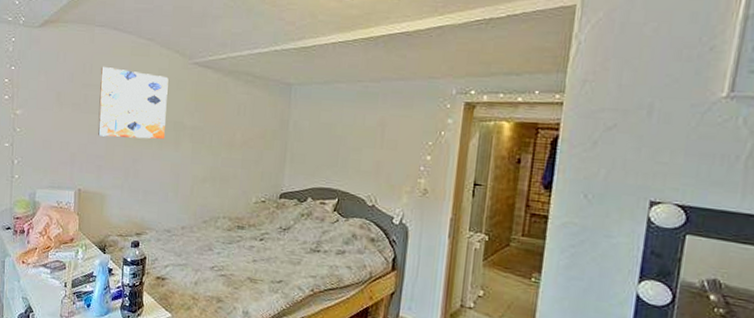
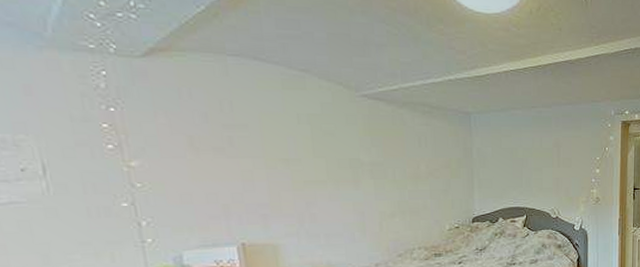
wall art: present [97,67,169,140] -> none [244,104,342,182]

